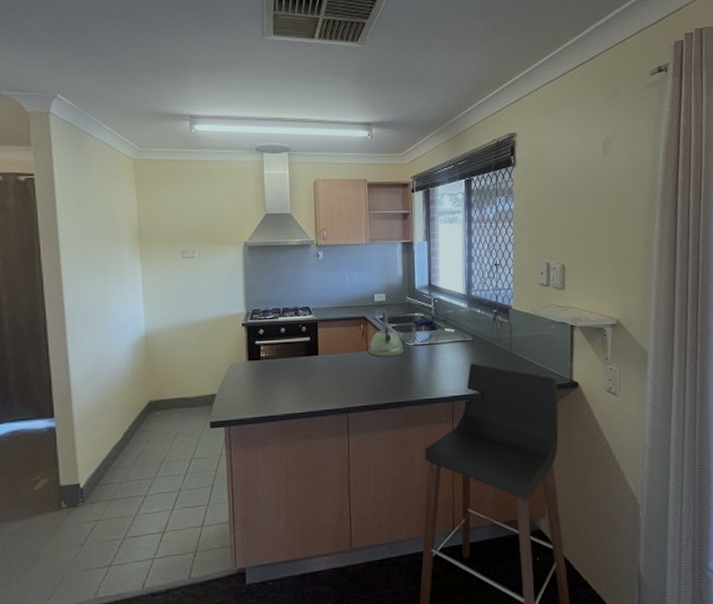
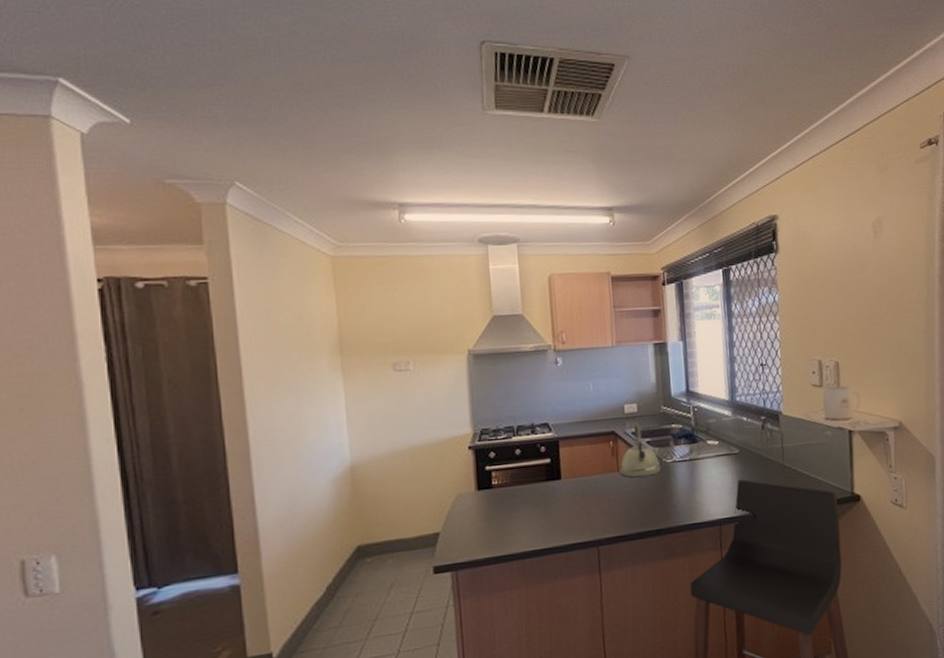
mug: none [549,285,583,316] -> present [822,385,861,421]

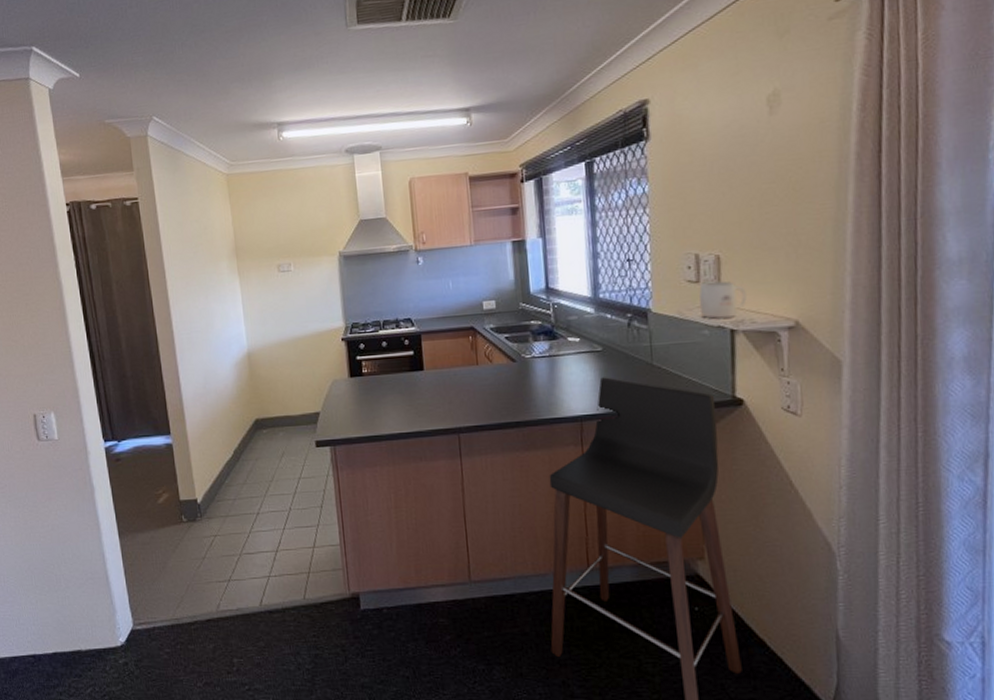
kettle: present [619,423,662,478] -> none [478,320,521,372]

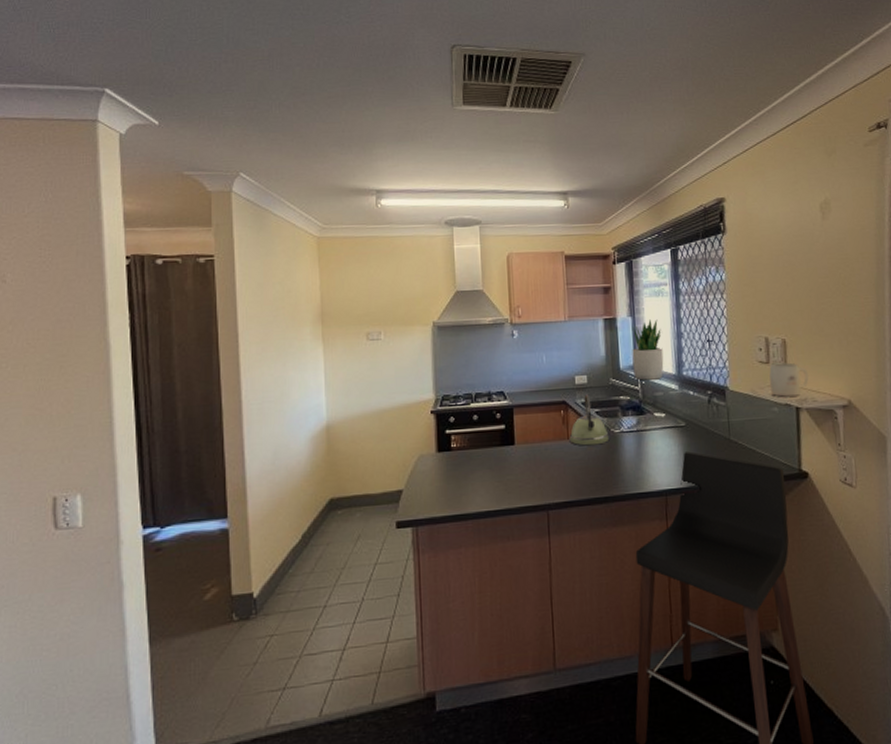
kettle: none [478,320,521,372] -> present [569,394,610,446]
planter: none [543,239,578,304] -> present [632,319,664,381]

